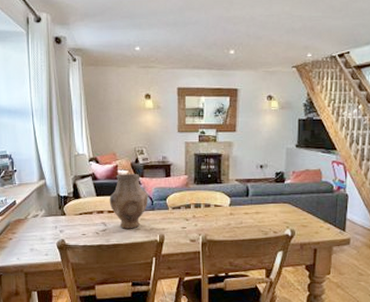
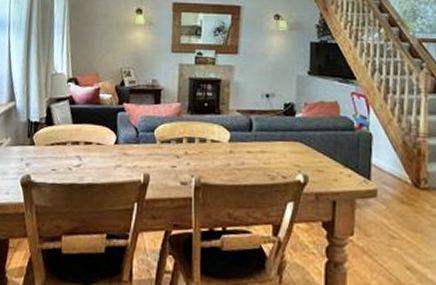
vase: present [109,173,148,229] -> none [87,97,133,166]

